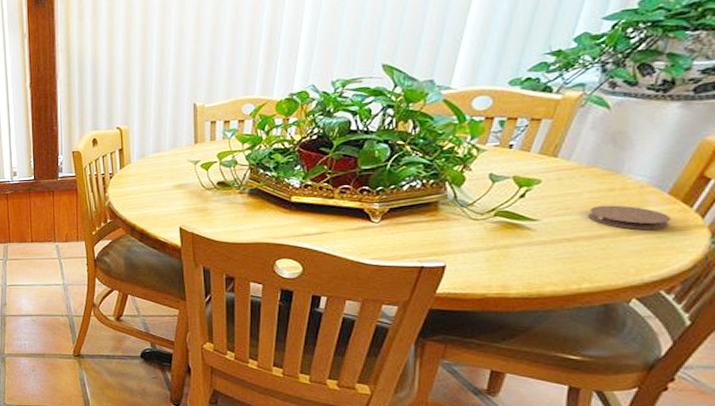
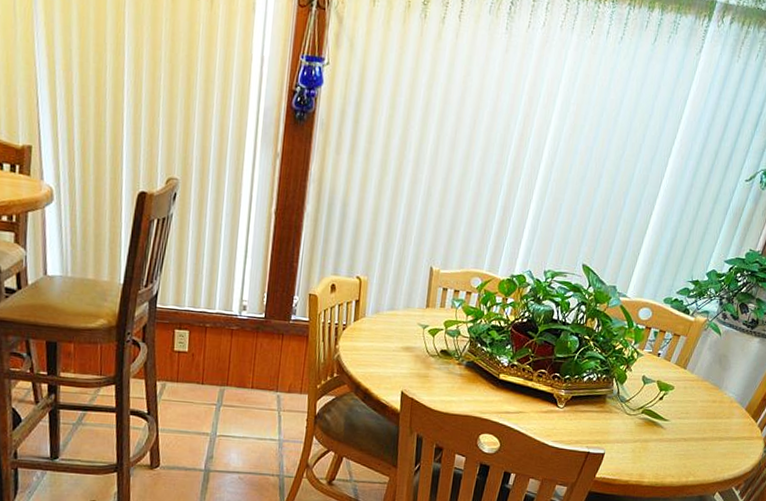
coaster: present [587,205,671,230] -> none [698,413,745,437]

